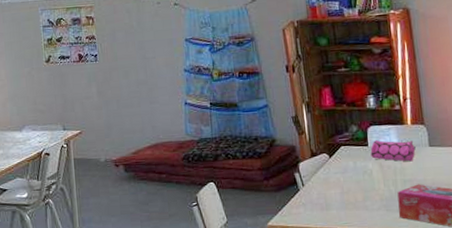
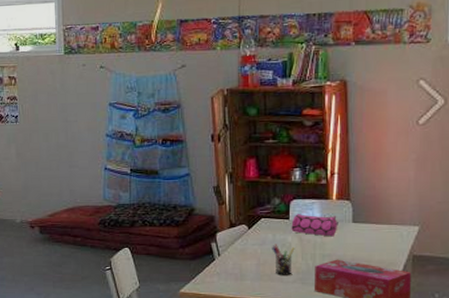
pen holder: none [354,171,377,203] -> present [272,244,295,275]

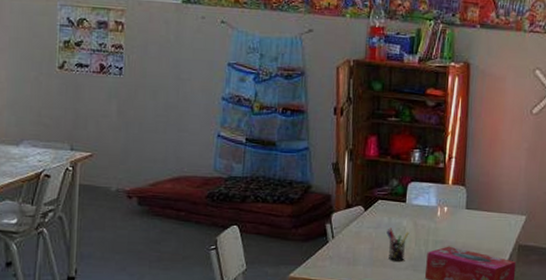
pencil case: present [291,214,338,237] -> none [407,197,453,223]

